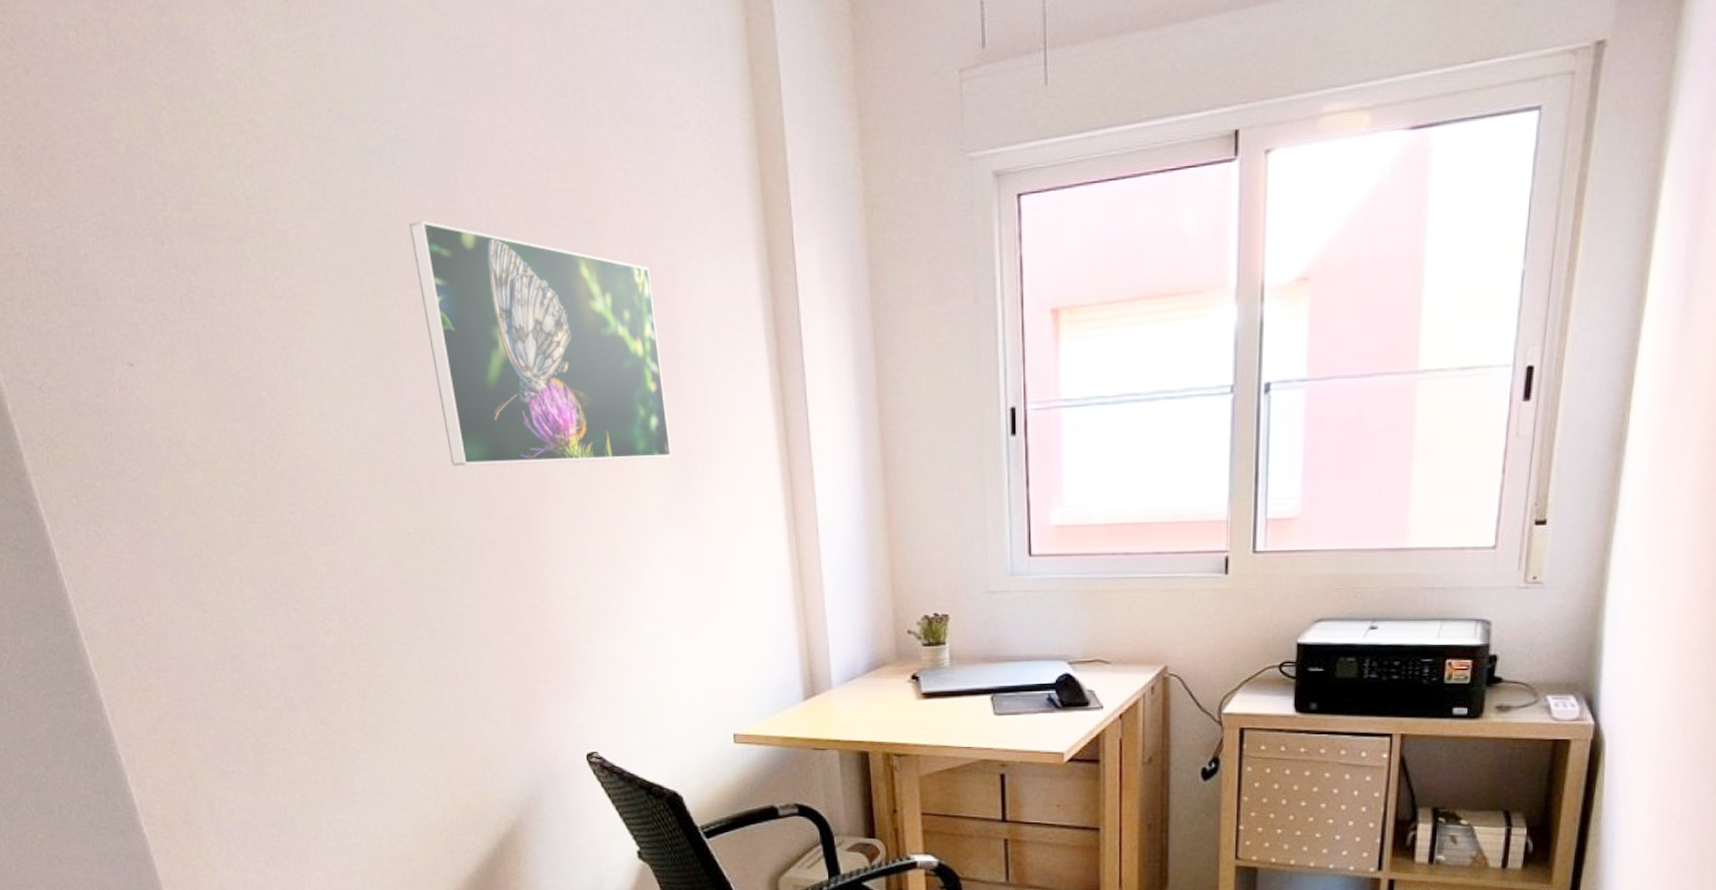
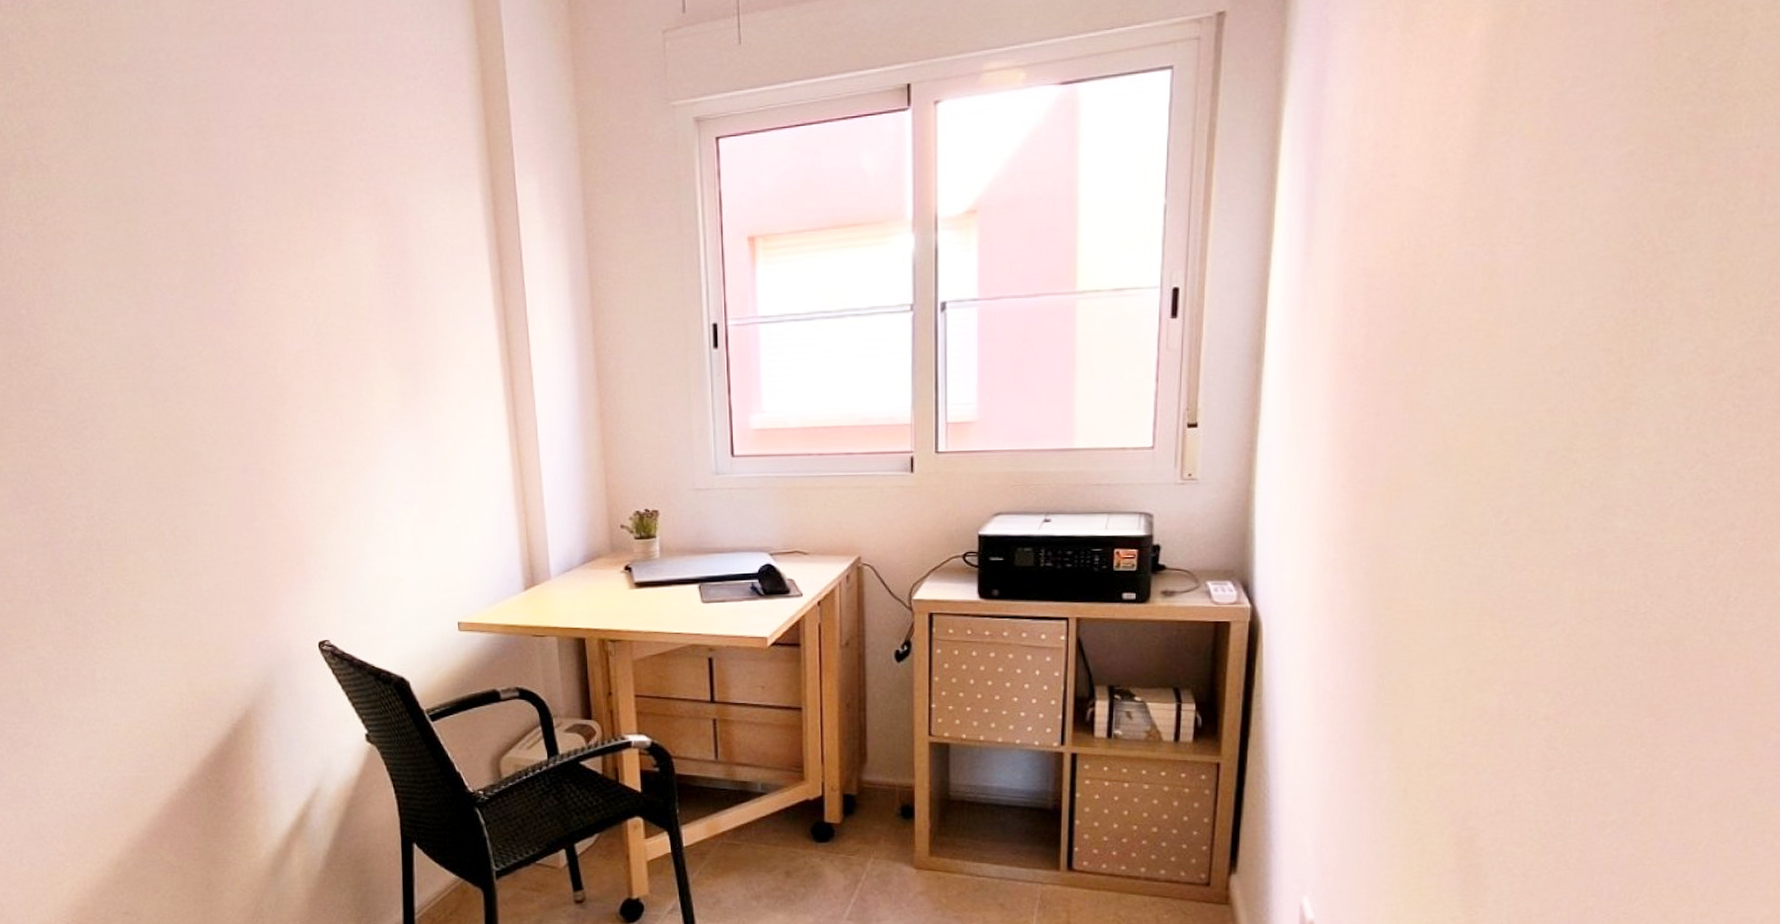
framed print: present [409,220,672,466] -> none [164,157,402,376]

